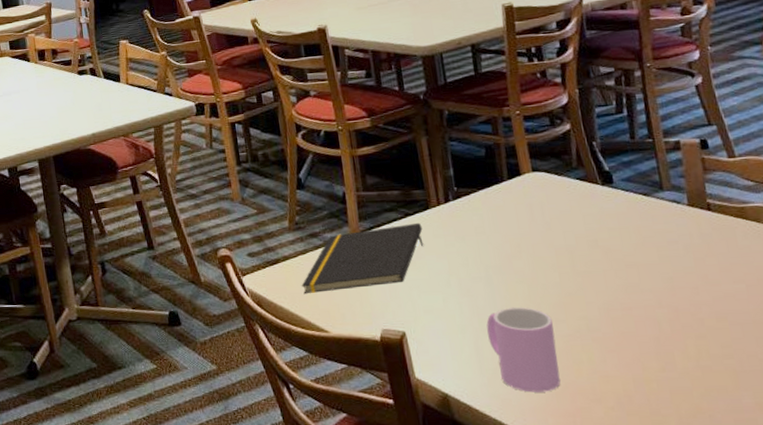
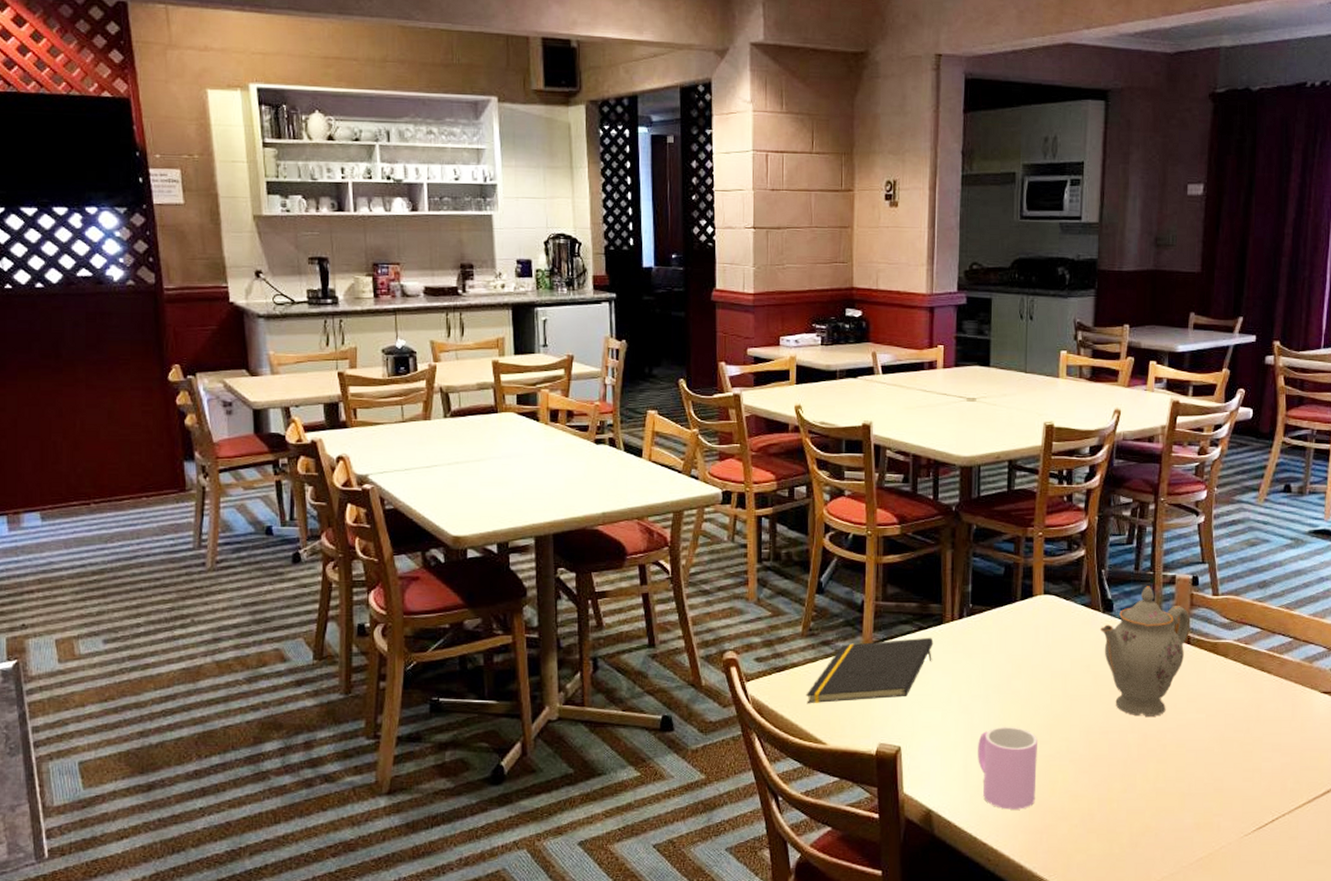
teapot: none [601,154,708,290] -> present [1099,586,1191,716]

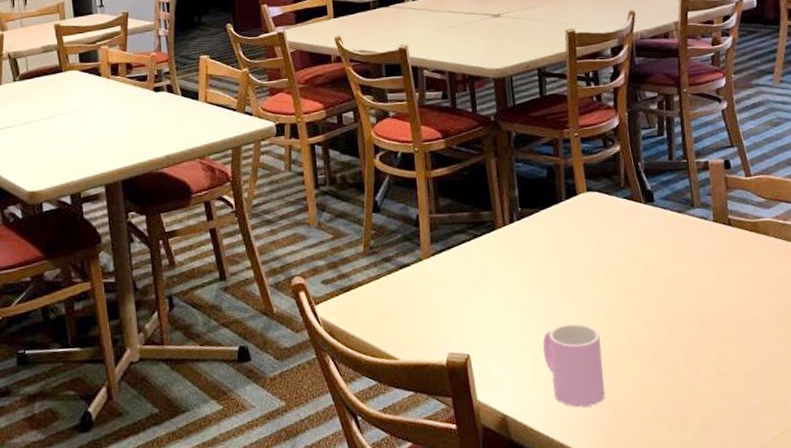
notepad: present [806,637,934,703] -> none [373,244,489,320]
teapot: present [1099,586,1191,716] -> none [644,174,729,301]

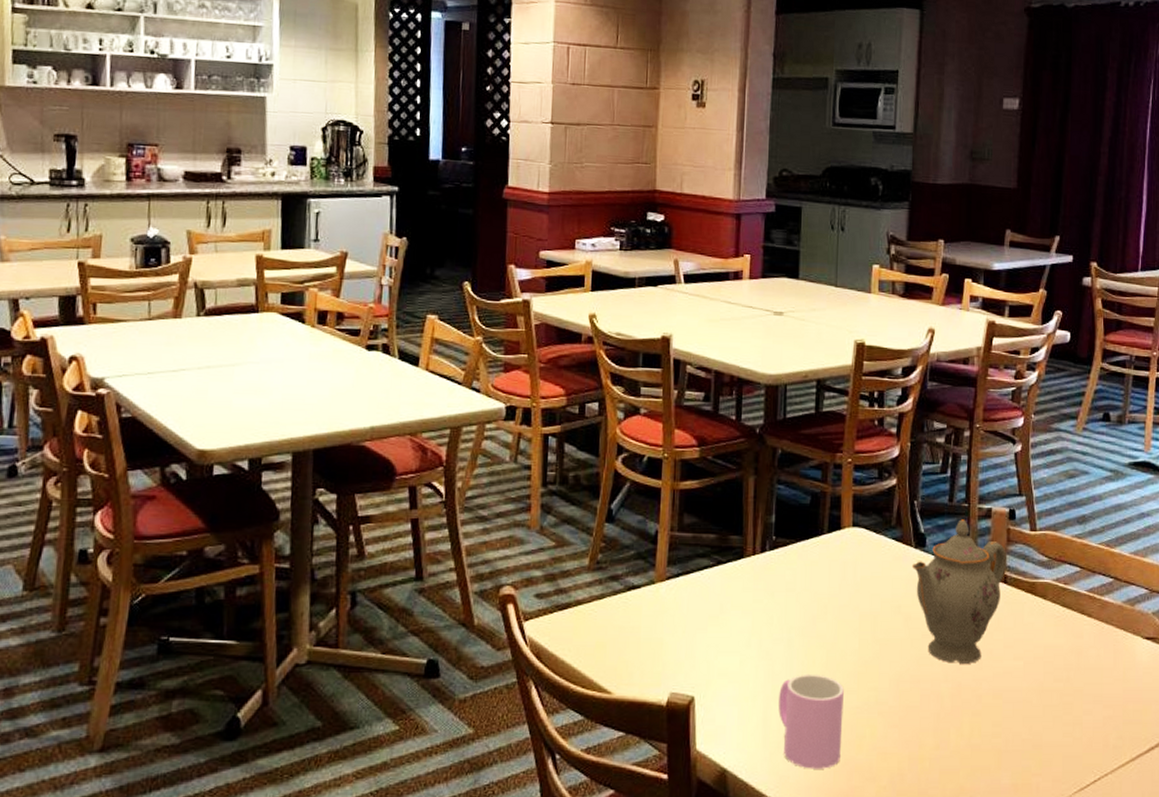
teapot: none [644,174,729,301] -> present [911,519,1007,664]

